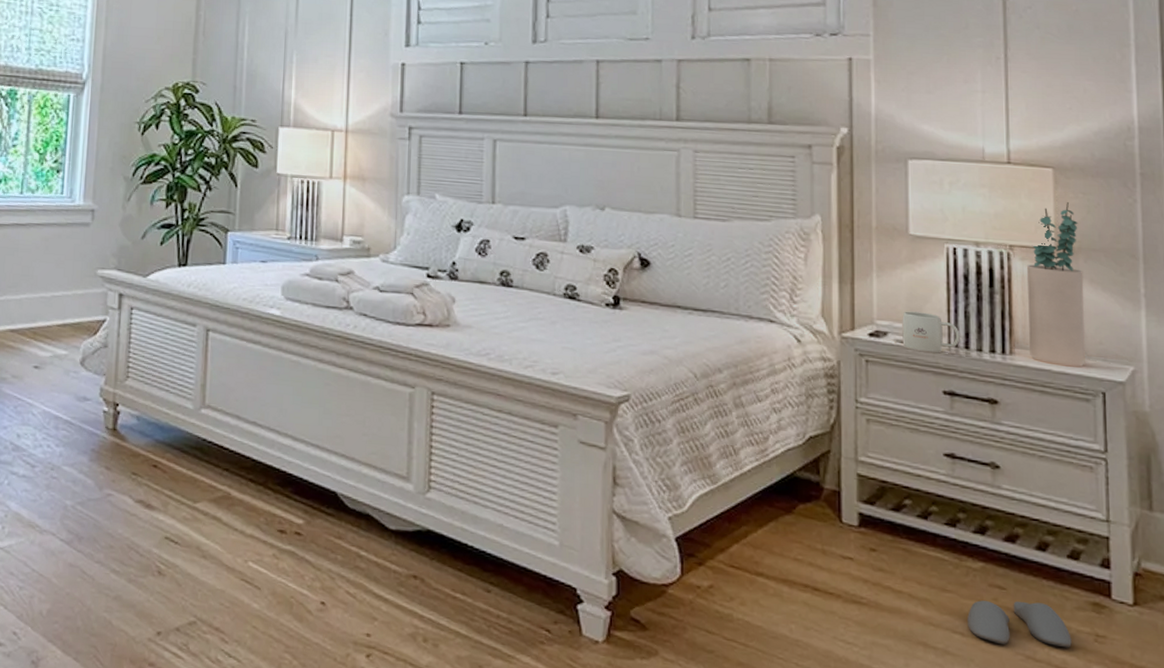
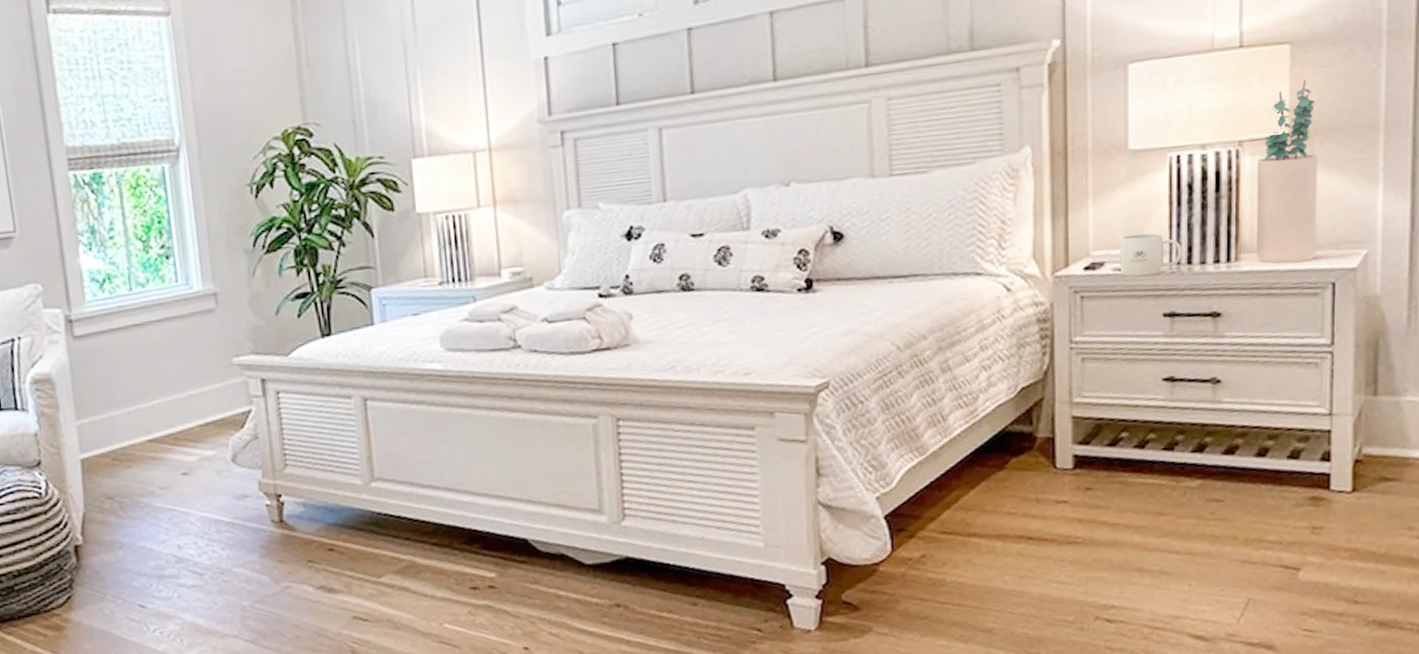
slippers: present [967,600,1072,649] -> none [1184,507,1288,555]

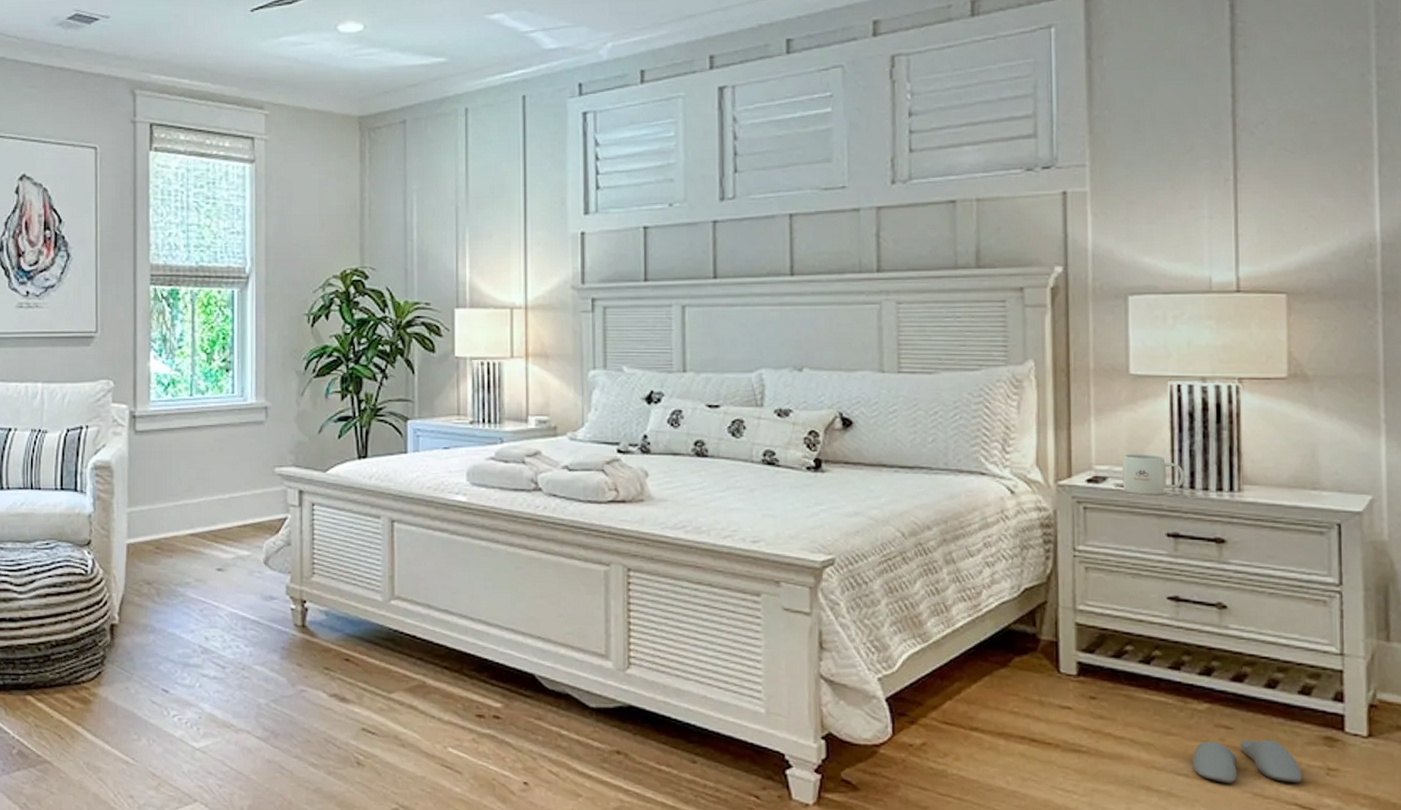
slippers: none [1184,507,1288,555] -> present [1192,739,1302,784]
vase: present [1256,80,1318,264] -> none [1256,329,1320,500]

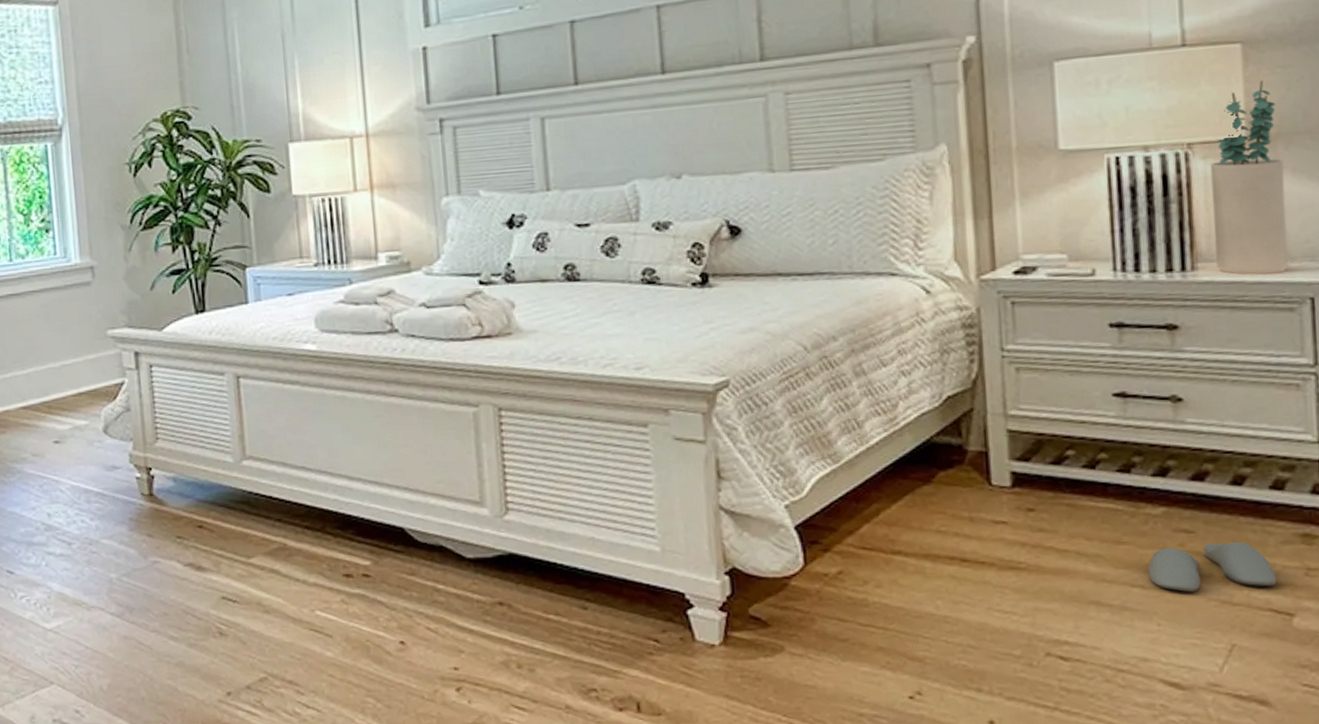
mug: present [1121,454,1185,496] -> none [1053,237,1128,284]
vase: none [1256,329,1320,500] -> present [1209,81,1288,275]

